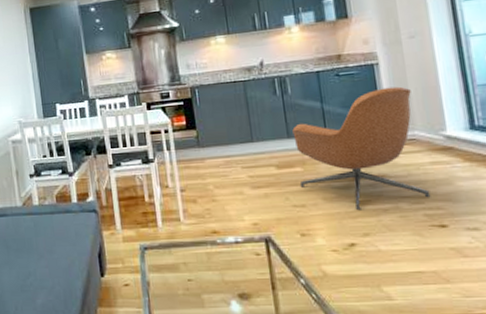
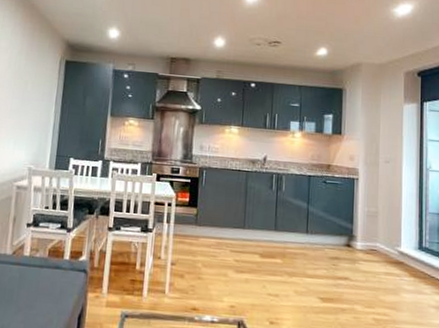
armchair: present [292,86,431,209] -> none [277,200,381,306]

